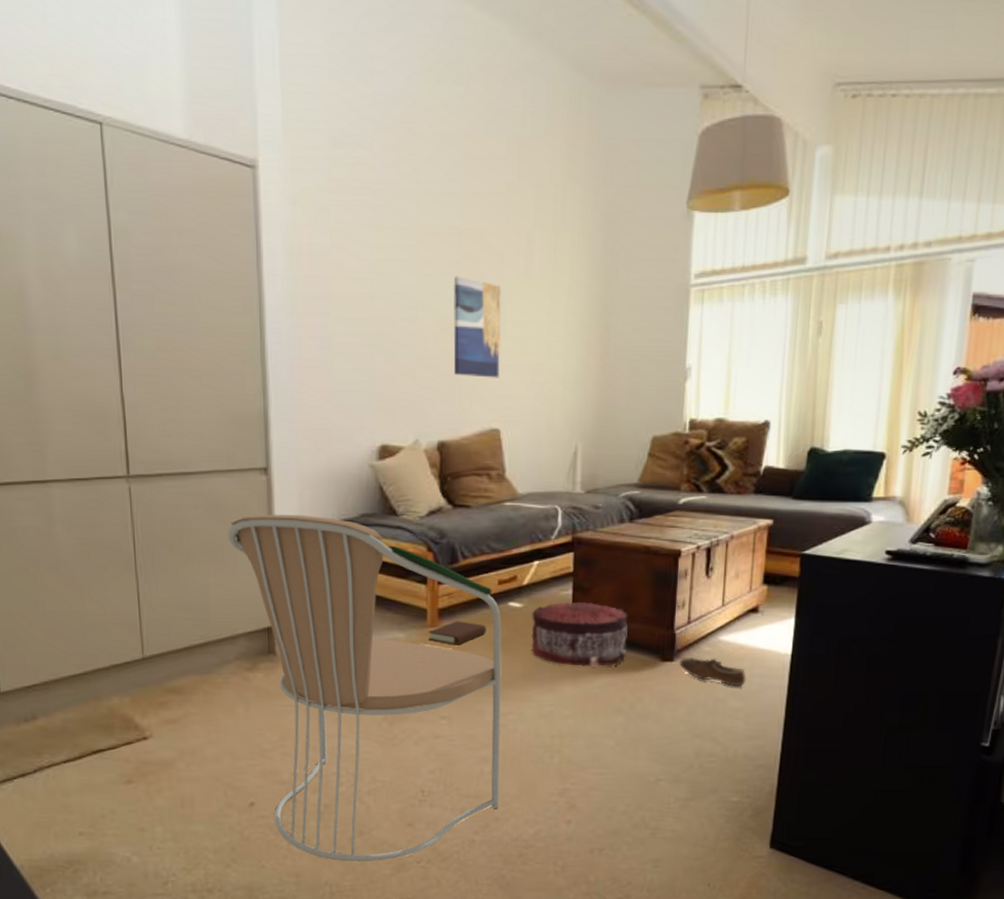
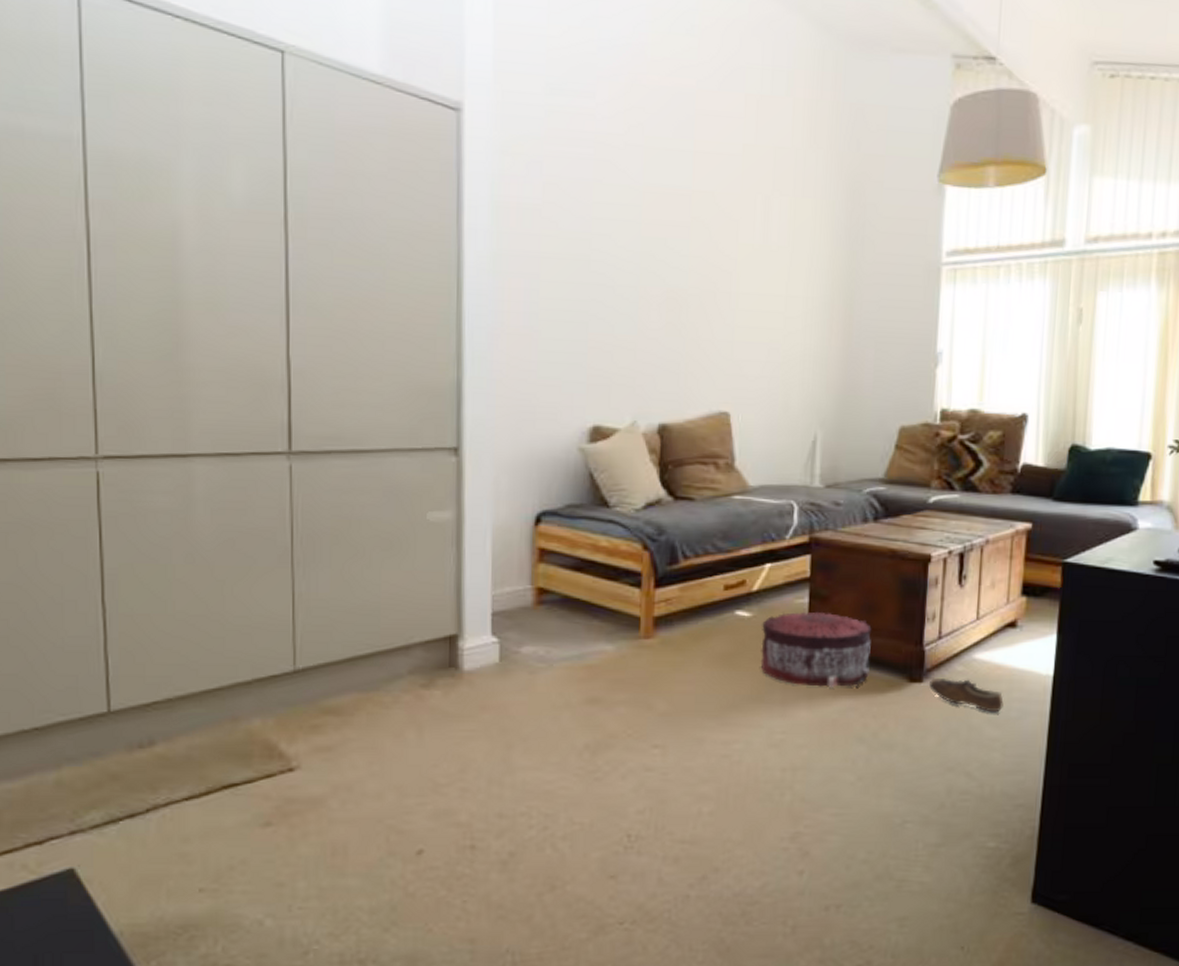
armchair: present [228,514,502,861] -> none [407,501,727,923]
book: present [428,621,486,645] -> none [641,631,709,661]
wall art: present [453,276,501,378] -> none [679,240,735,356]

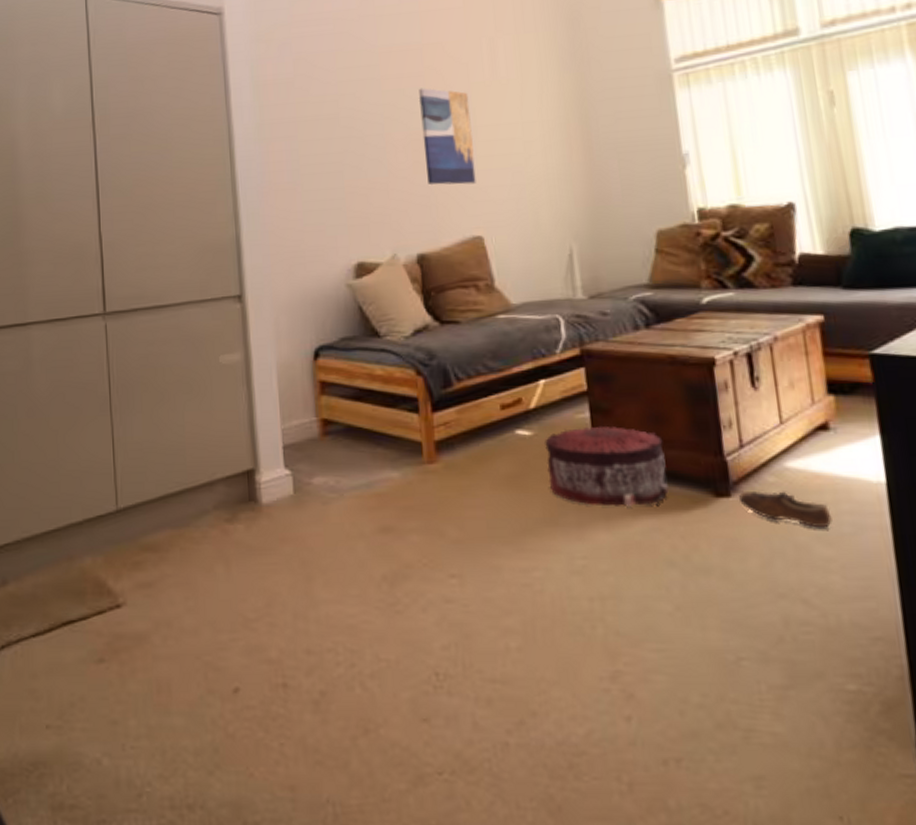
wall art: none [679,240,735,356] -> present [419,88,476,186]

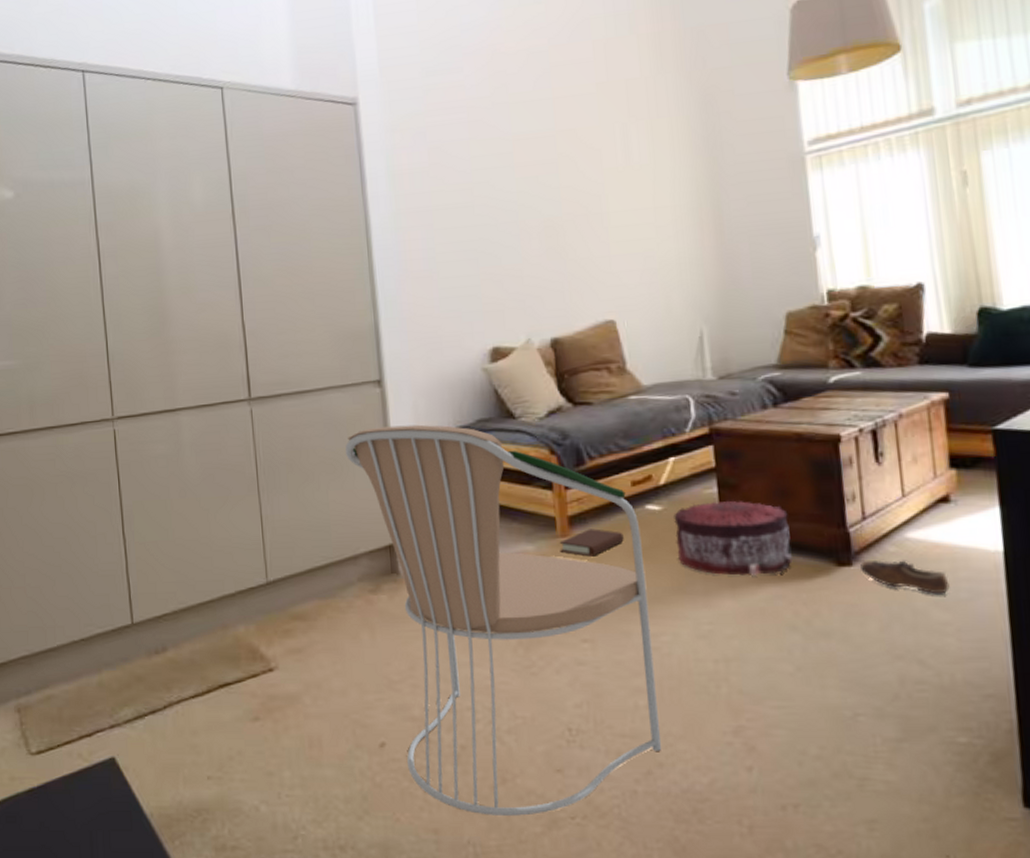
armchair: none [203,342,535,771] -> present [345,424,662,816]
wall art: present [419,88,476,186] -> none [552,174,609,271]
book: none [425,455,493,485] -> present [559,528,624,557]

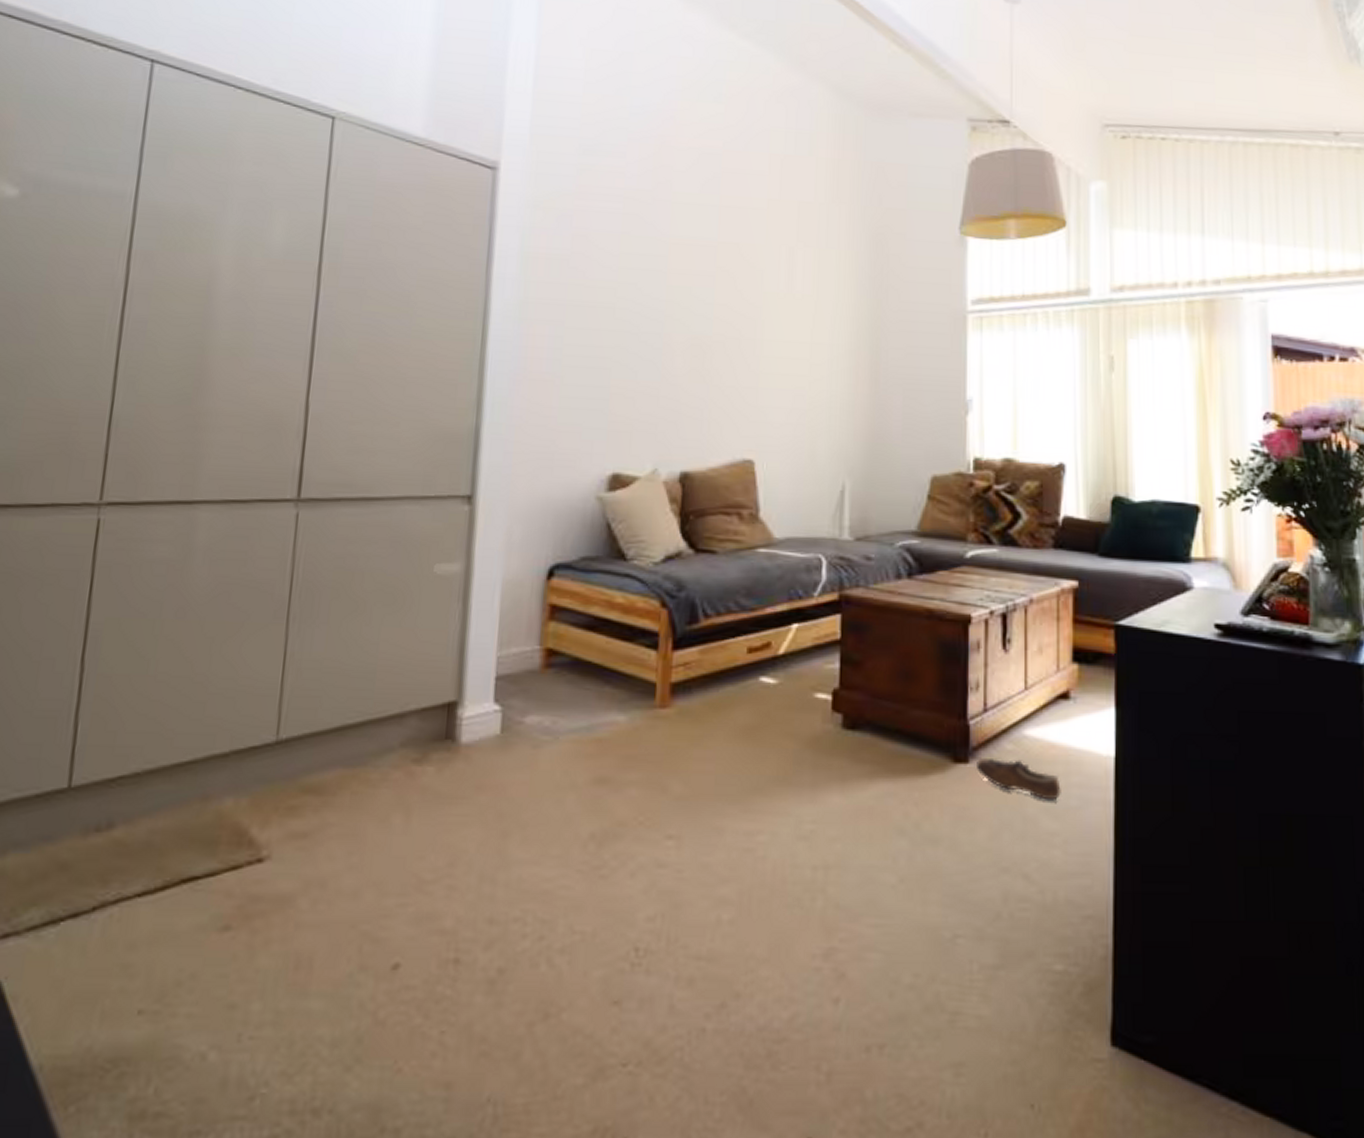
armchair: present [345,424,662,816] -> none [412,553,750,1063]
book: present [559,528,624,557] -> none [656,700,731,734]
pouf: present [674,500,792,576] -> none [787,678,910,768]

